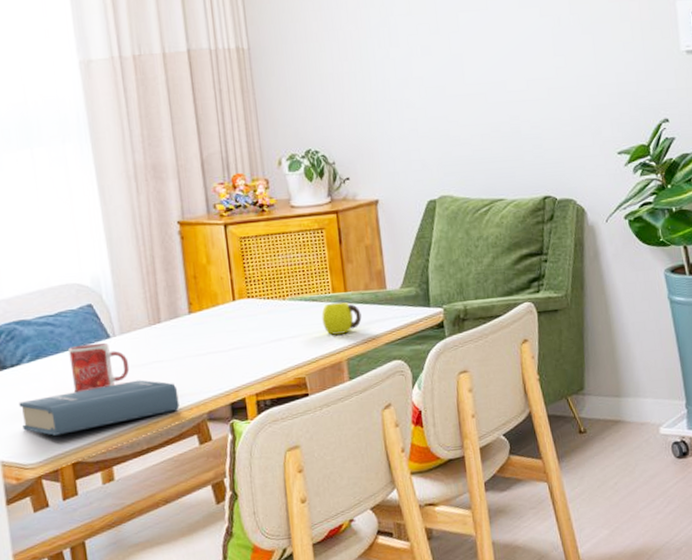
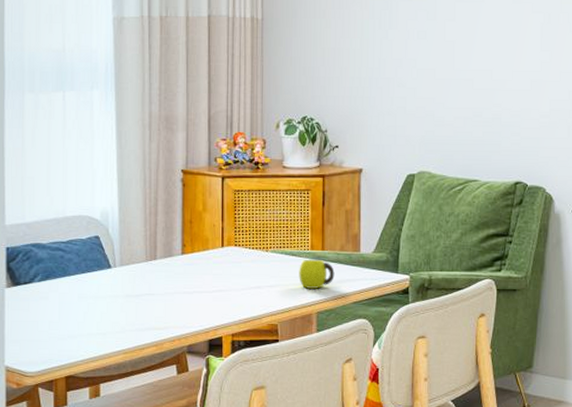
hardback book: present [19,380,180,436] -> none [27,309,164,350]
mug: present [68,342,130,393] -> none [74,271,125,314]

